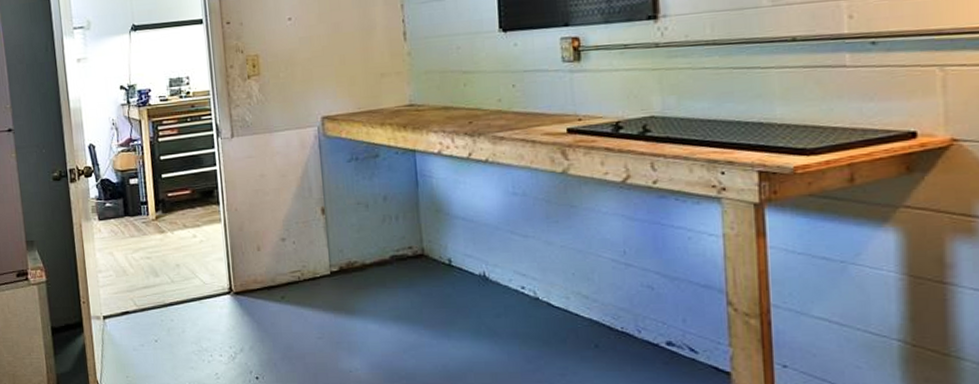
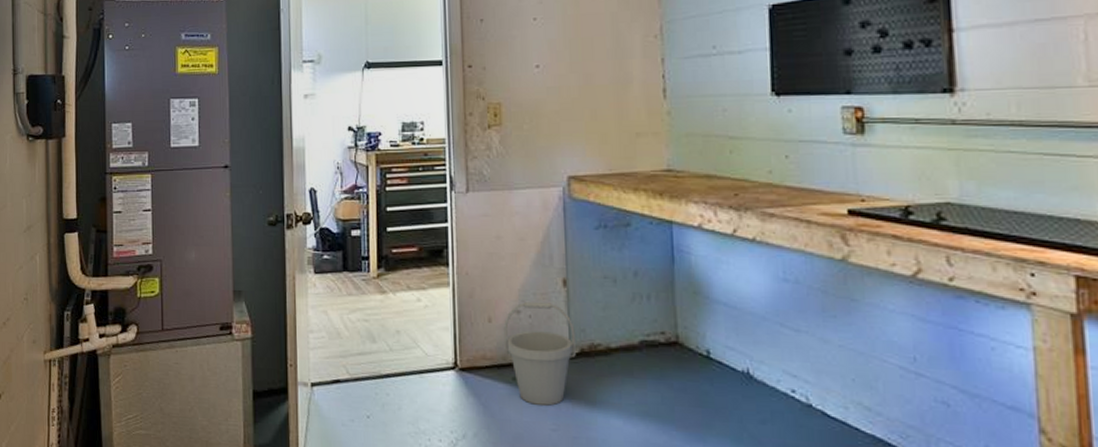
bucket: none [271,230,336,318] -> present [503,302,576,406]

